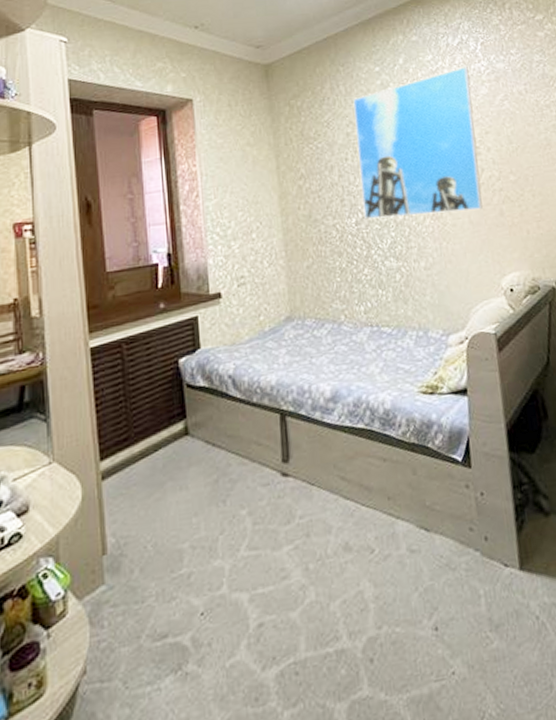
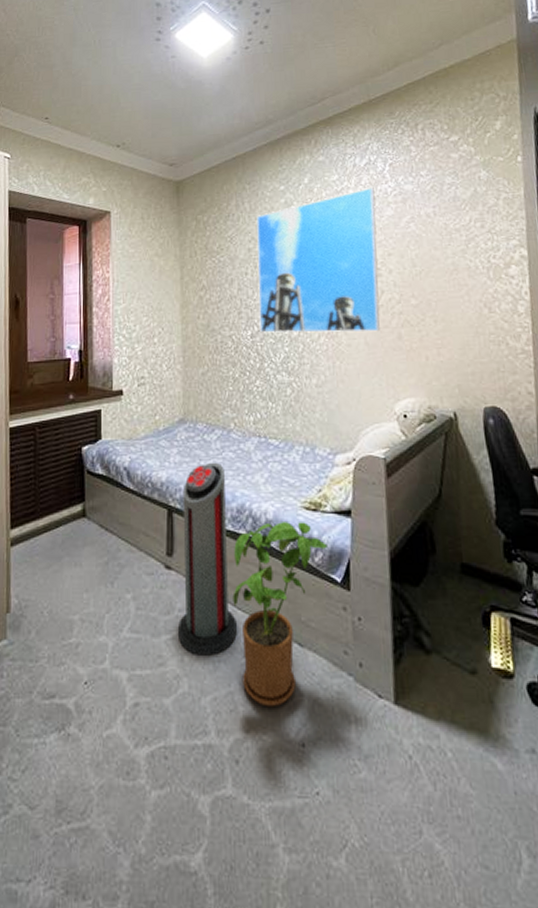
air purifier: none [294,357,363,561] -> present [177,462,238,656]
house plant: none [353,406,446,599] -> present [232,522,327,707]

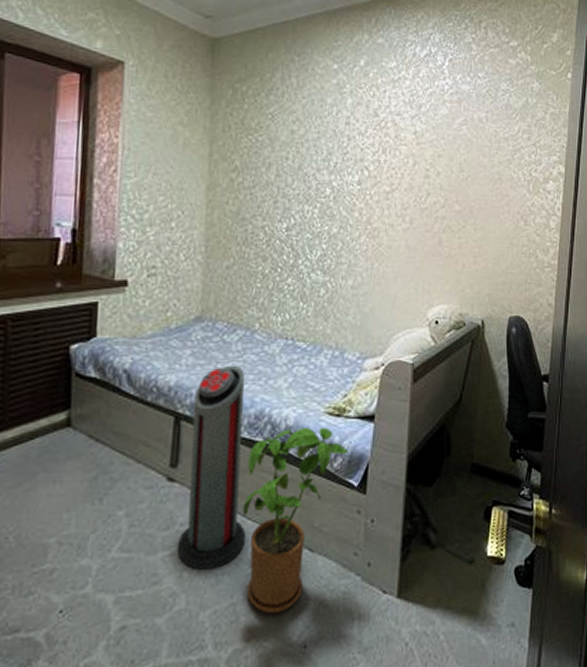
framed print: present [256,186,380,333] -> none [297,80,432,235]

